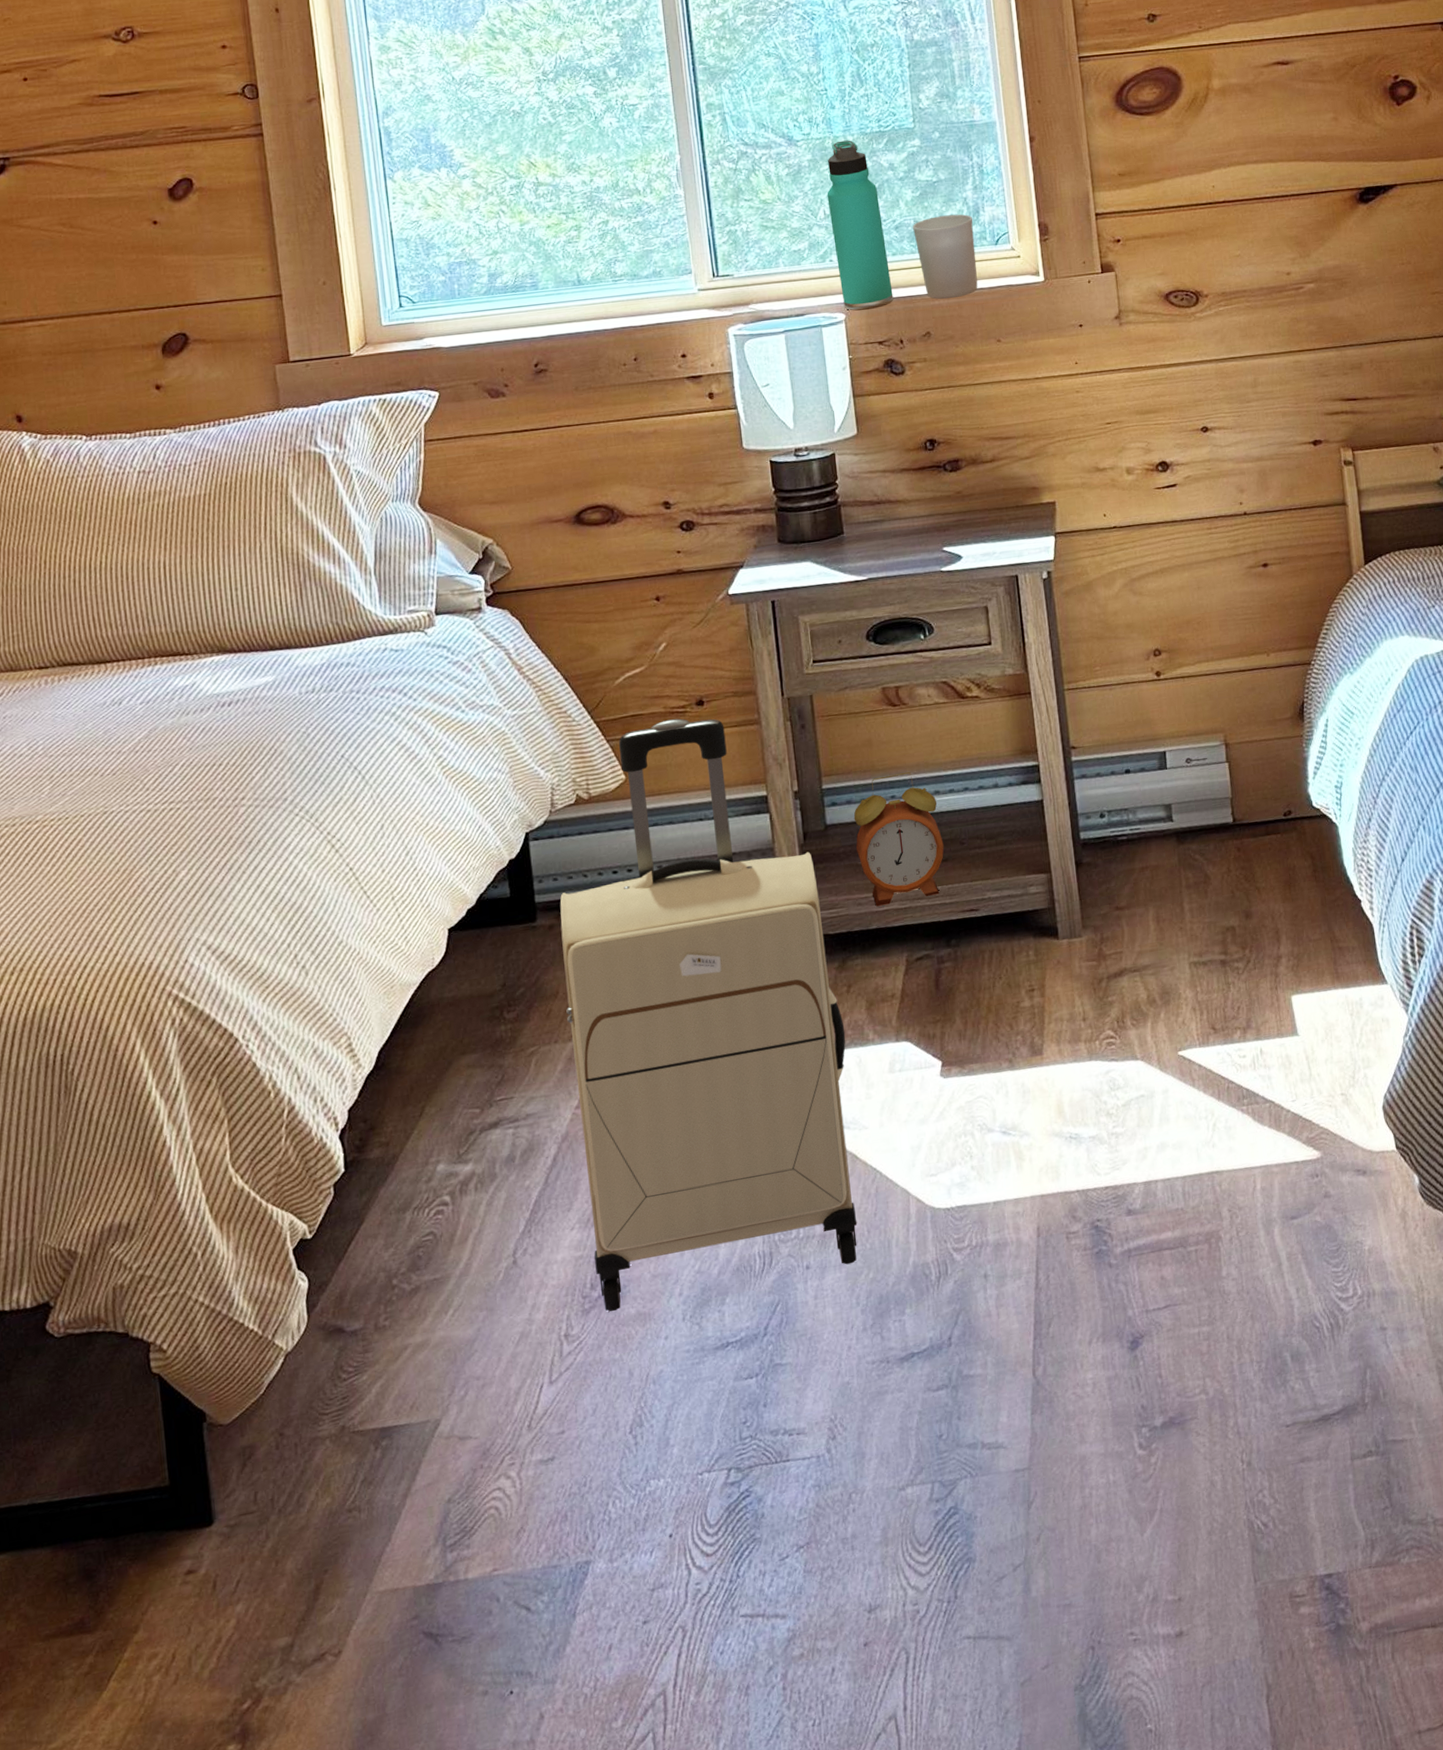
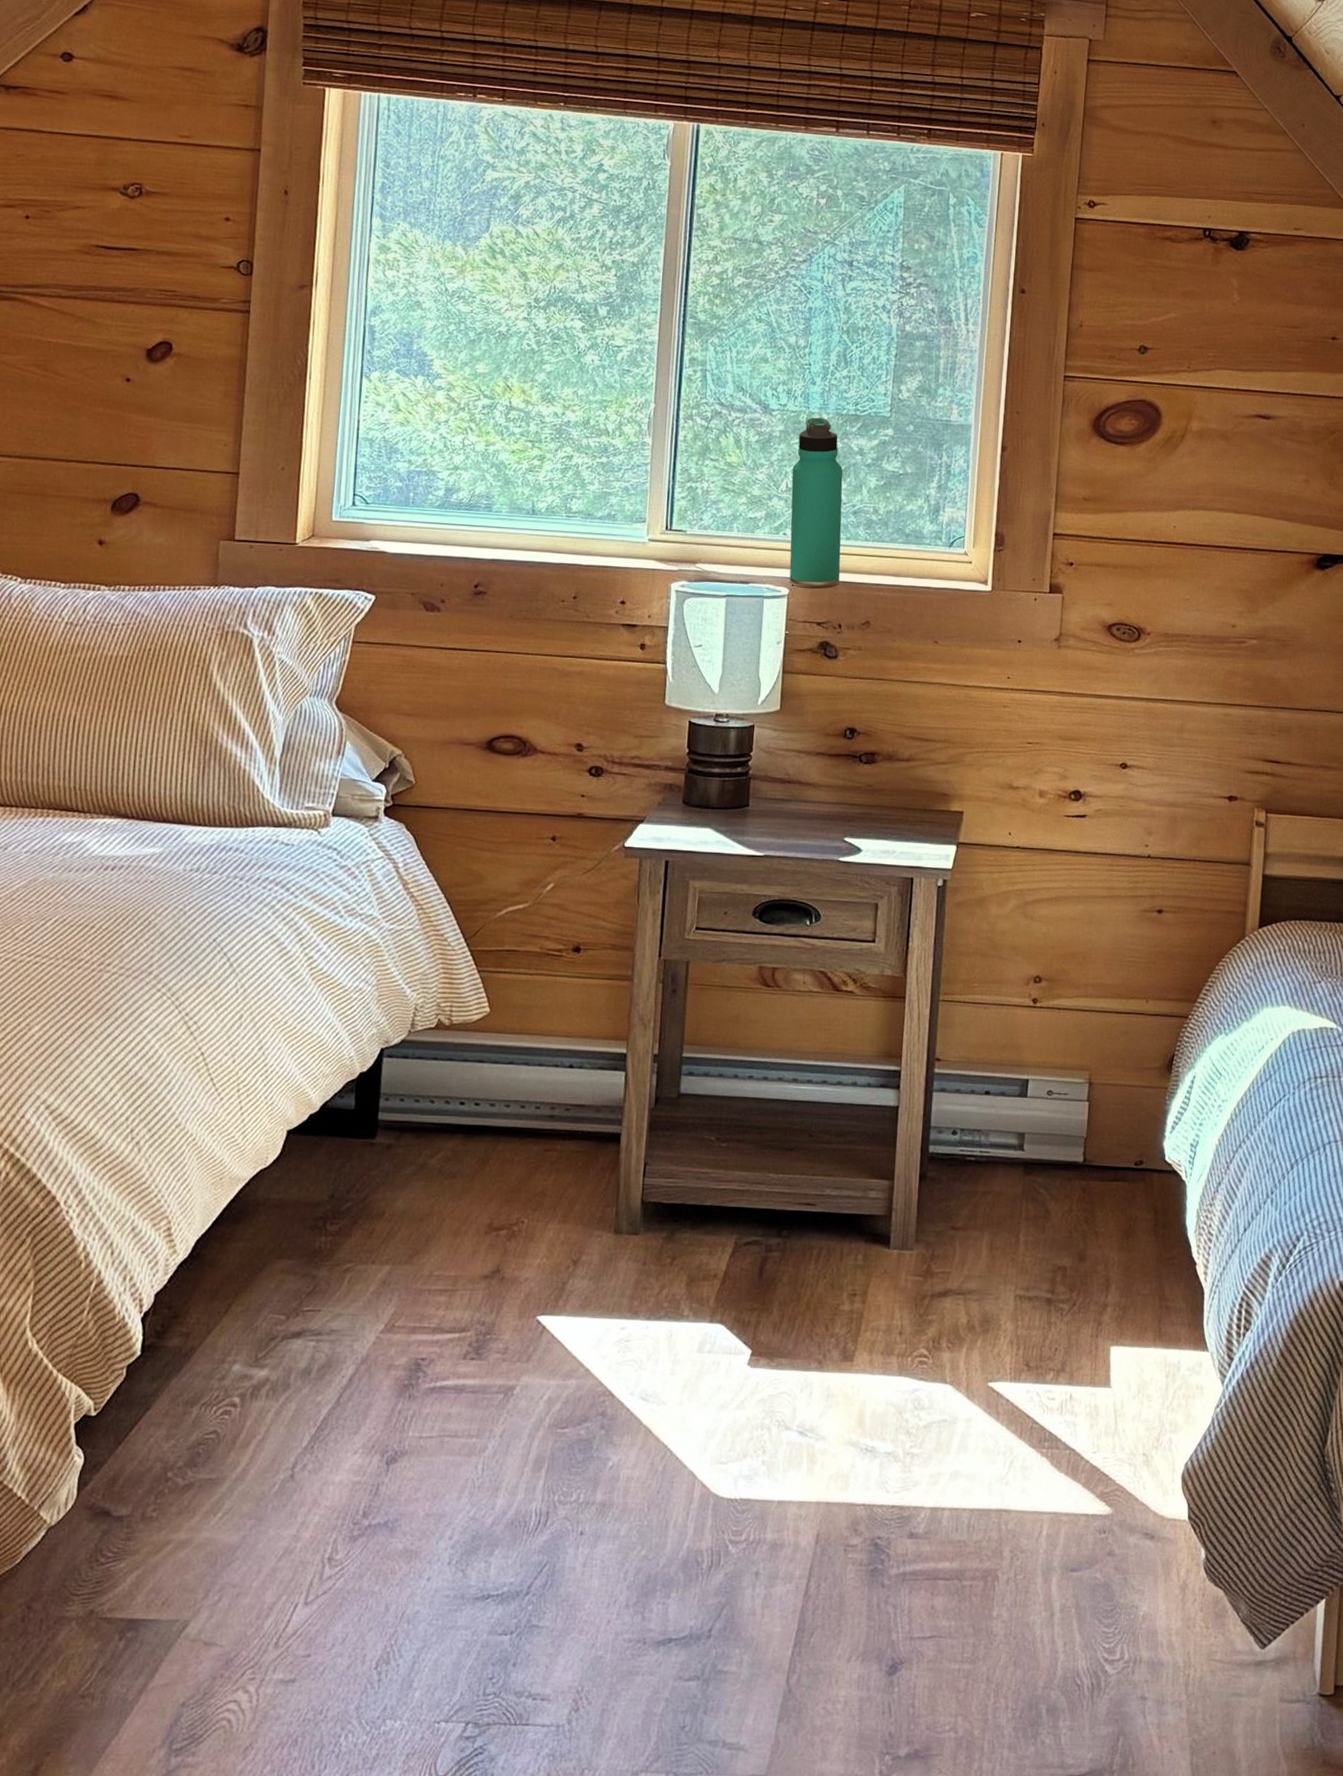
suitcase: present [560,718,857,1312] -> none [371,961,662,1542]
alarm clock: present [853,772,944,907] -> none [705,1055,794,1184]
candle holder: present [912,214,978,300] -> none [870,508,932,593]

